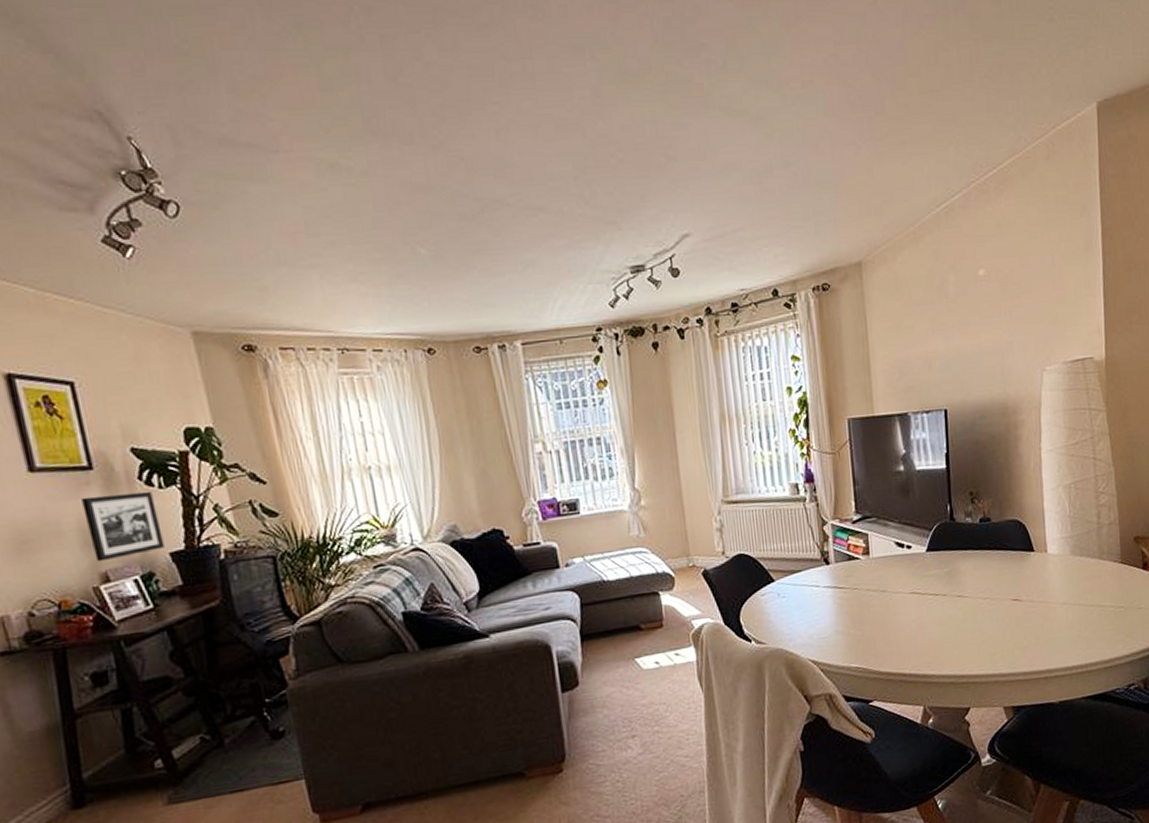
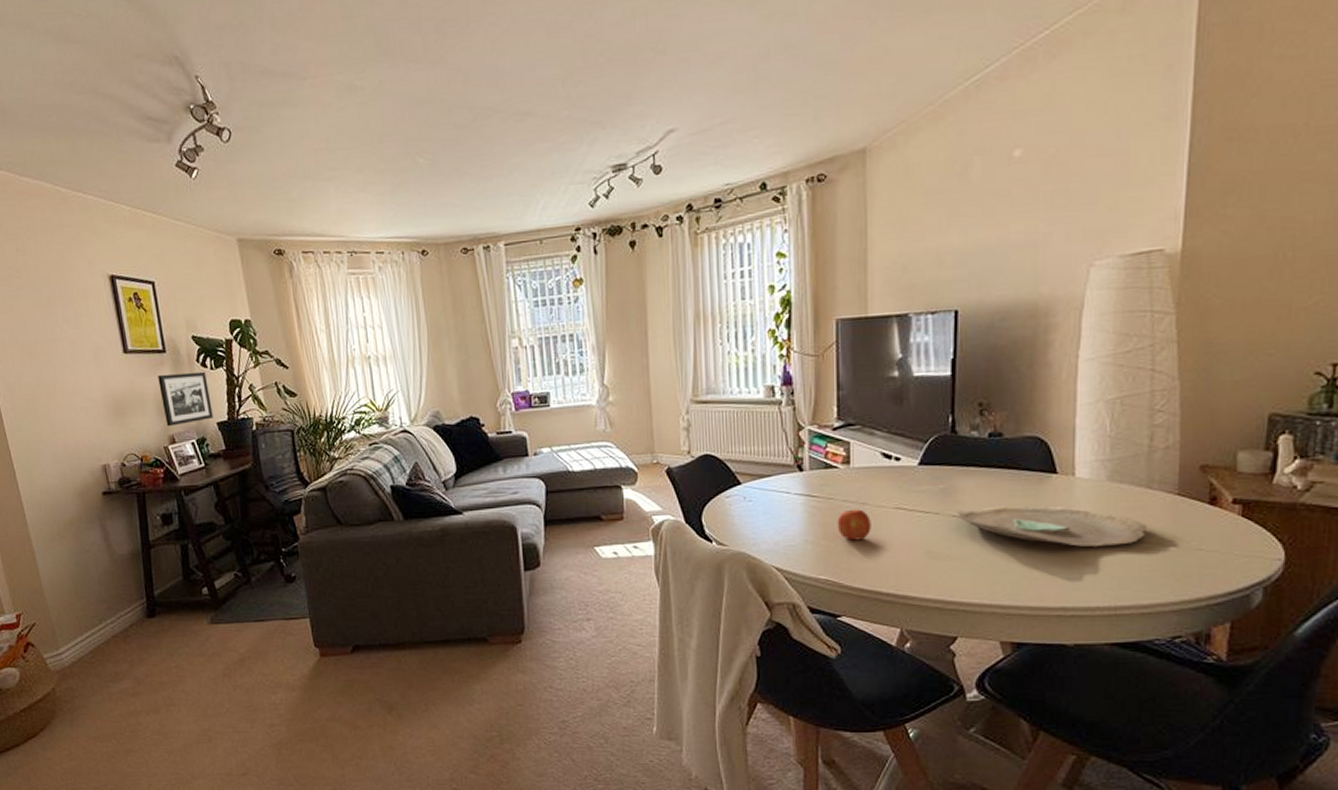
fruit: none [862,596,892,628] -> present [837,509,871,541]
decorative bowl: none [958,580,1103,615] -> present [954,505,1148,547]

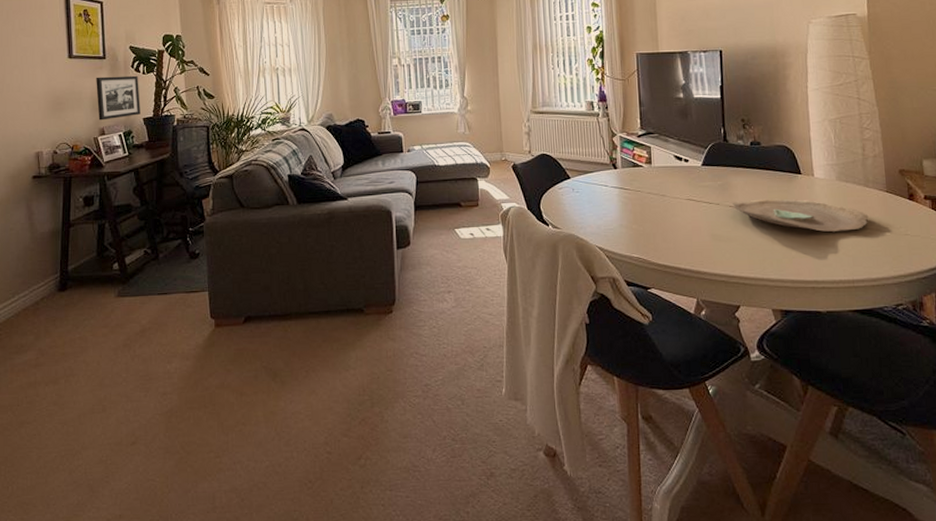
fruit: present [837,509,871,541] -> none [644,200,670,225]

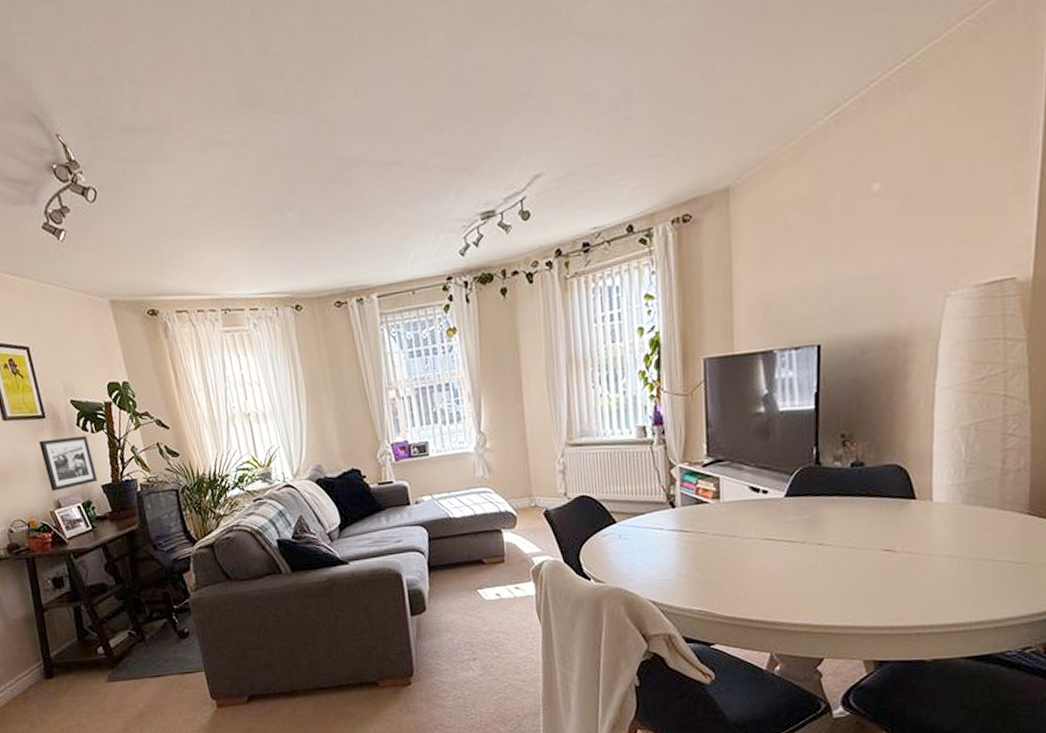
decorative bowl: present [730,198,869,232] -> none [819,530,1000,568]

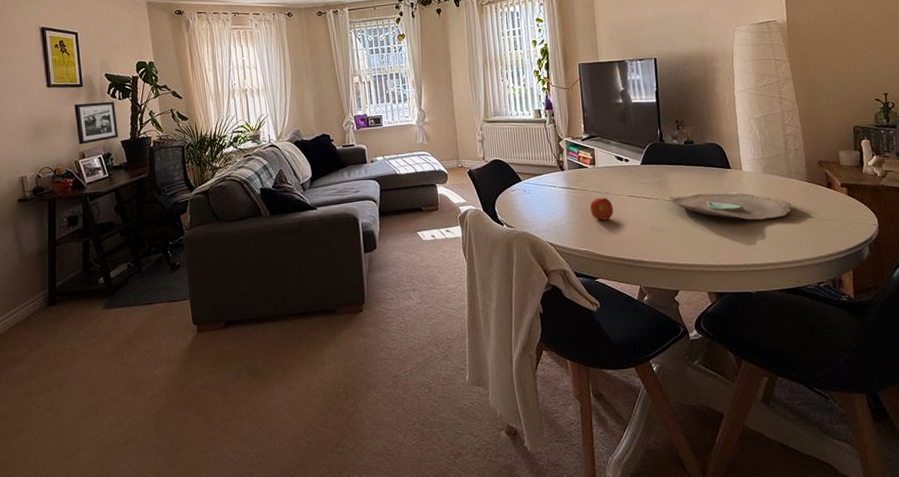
fruit: none [708,541,741,572] -> present [589,197,614,221]
decorative bowl: none [819,530,1000,568] -> present [668,191,792,220]

